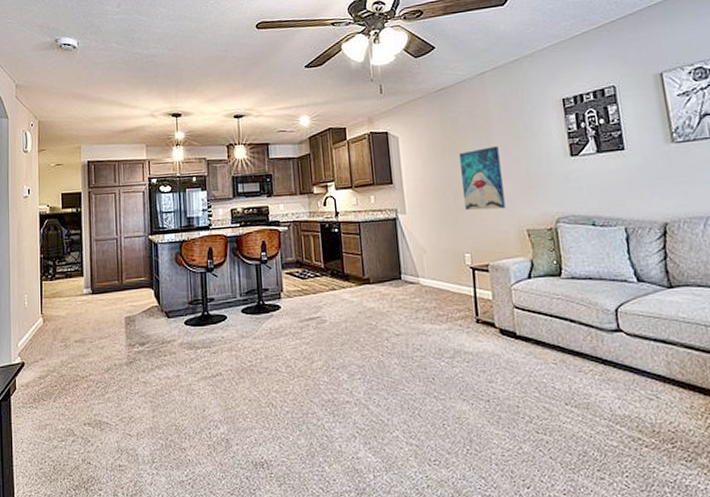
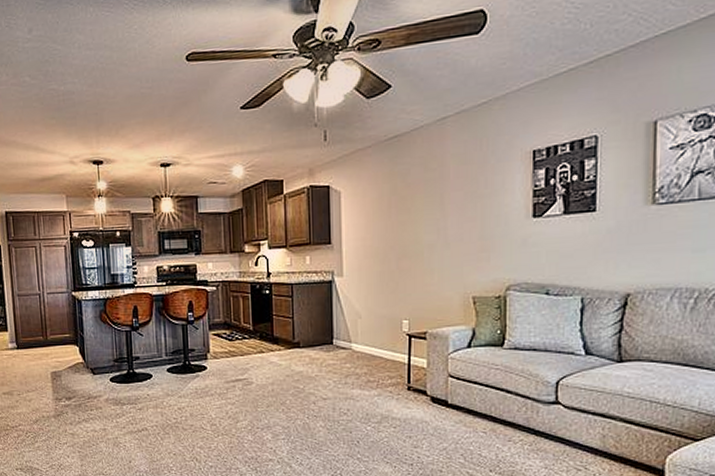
wall art: present [459,147,505,211] -> none [408,205,452,275]

